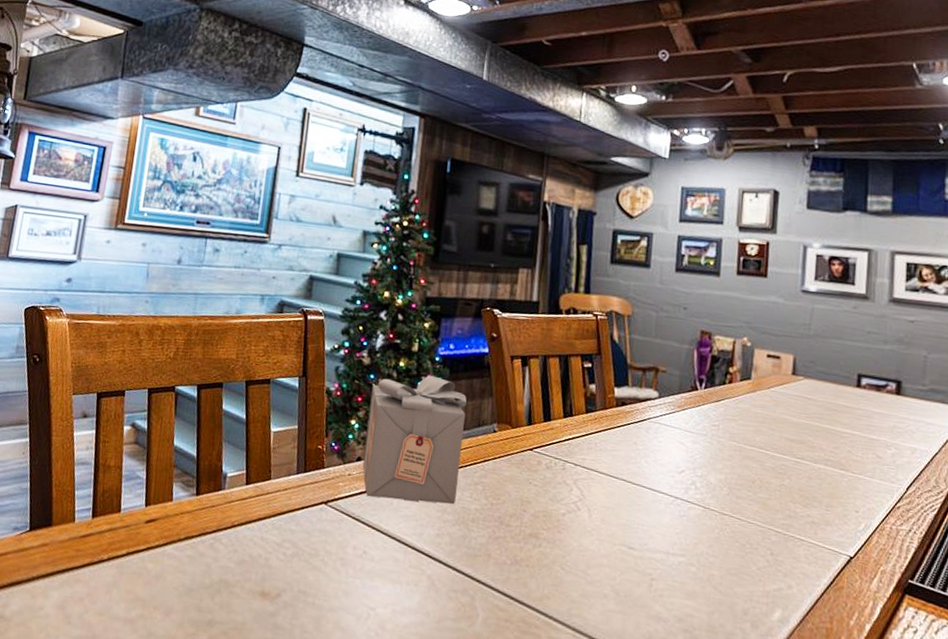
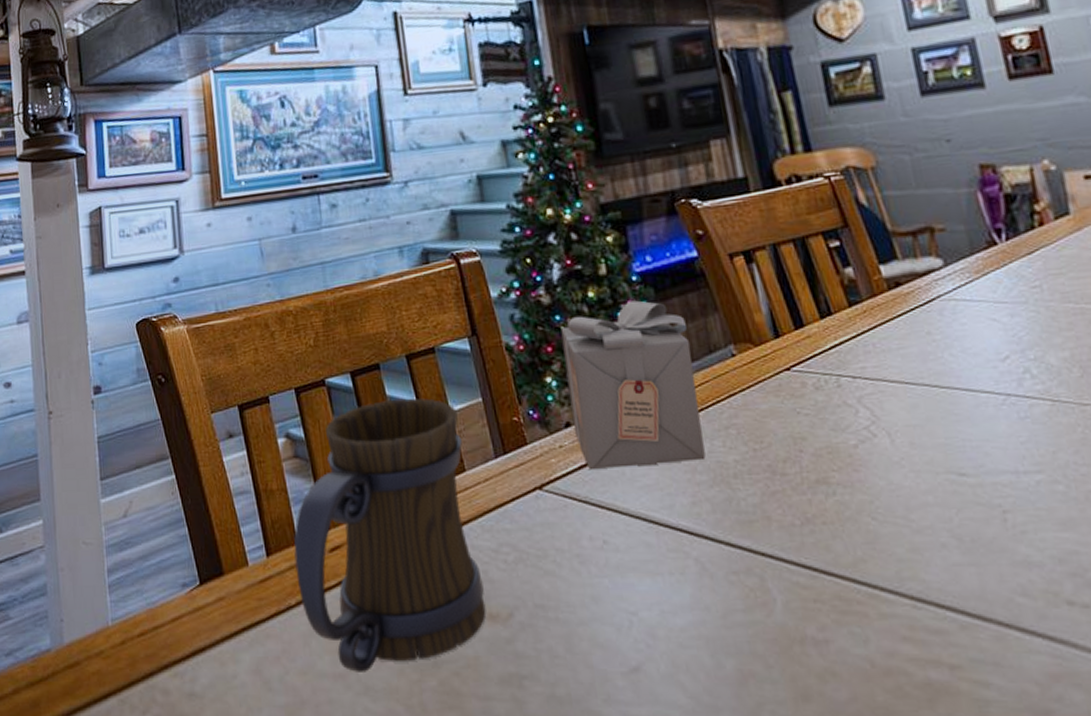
beer mug: none [112,412,276,621] -> present [293,398,486,672]

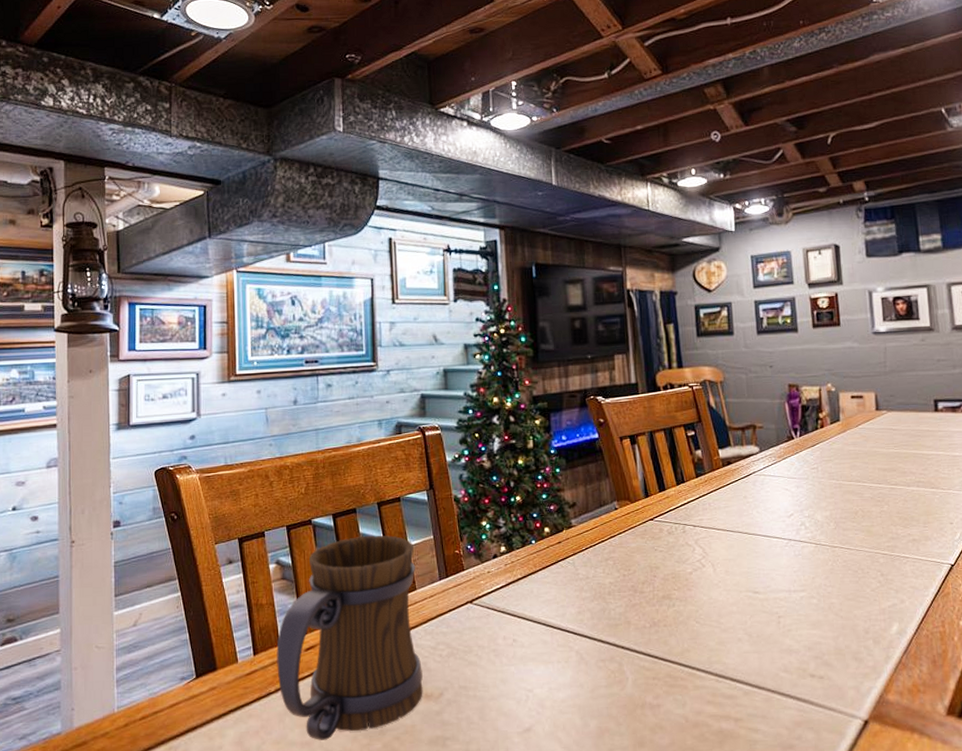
gift box: present [560,300,706,471] -> none [496,467,590,590]

